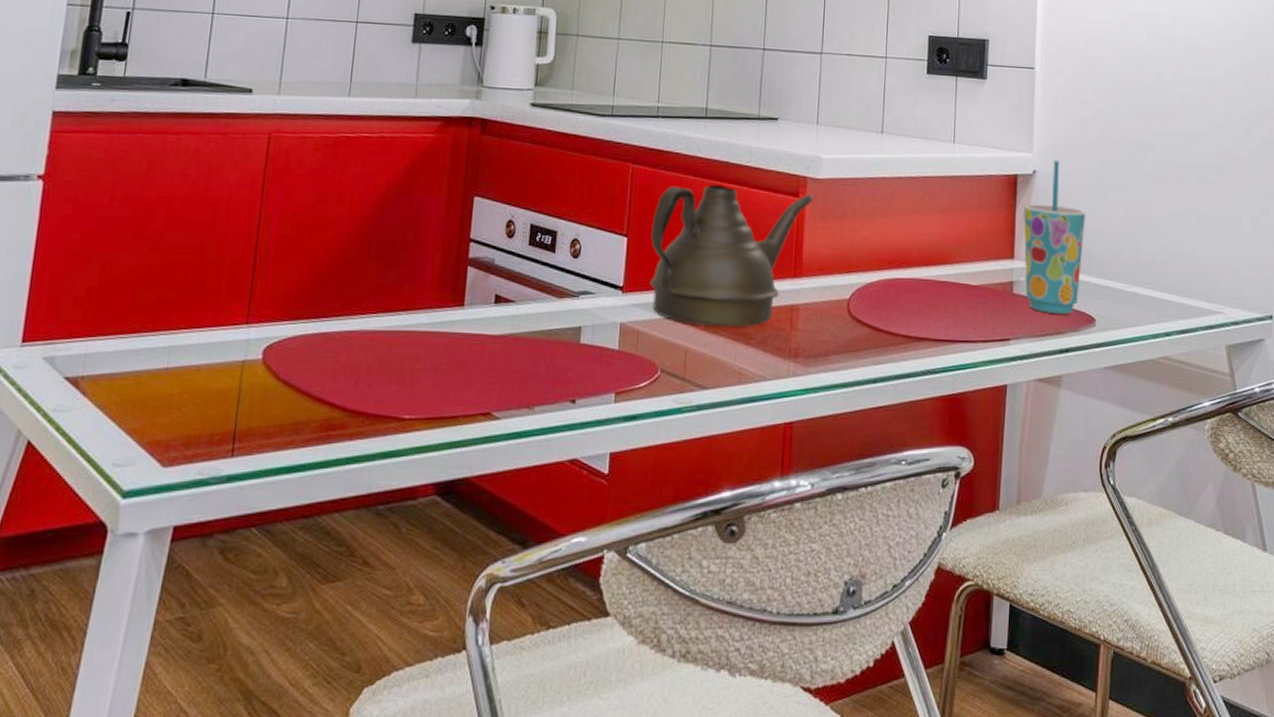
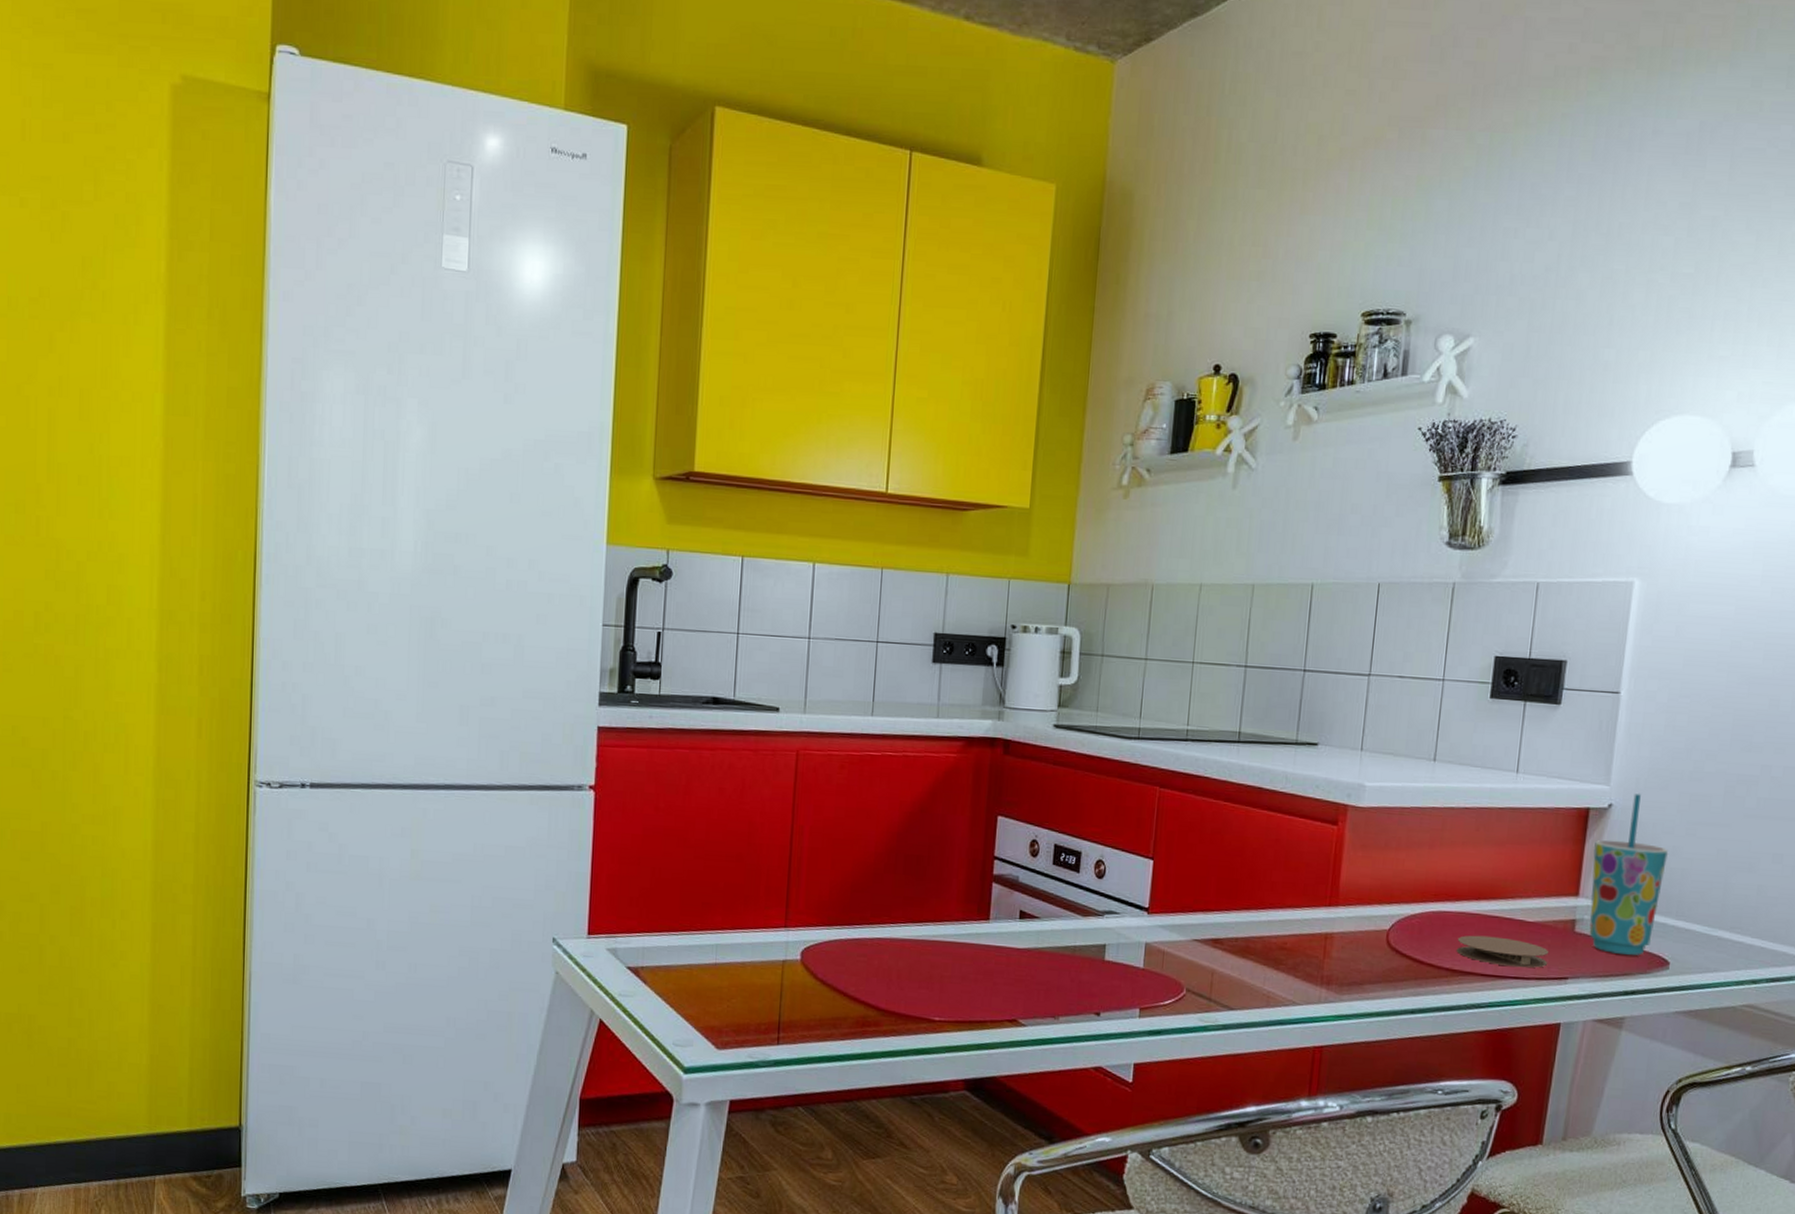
teapot: present [650,184,814,327] -> none [1177,809,1355,952]
coaster: none [910,300,993,331] -> present [1456,935,1550,968]

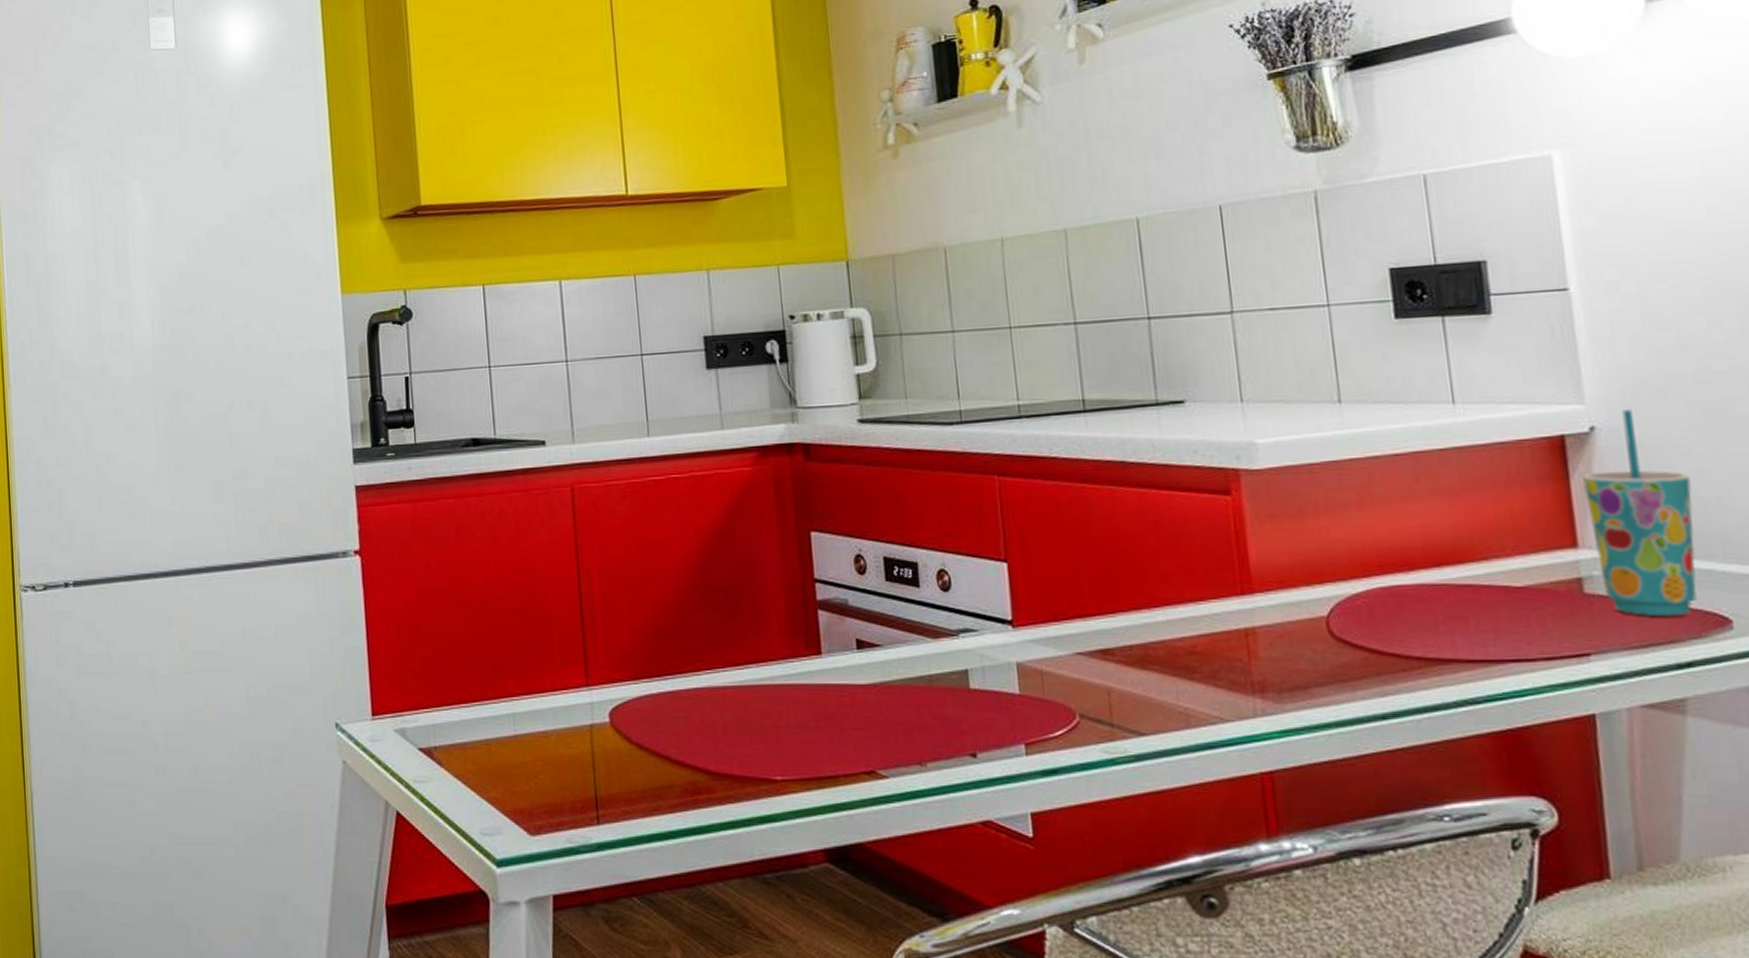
coaster: present [1456,935,1550,968] -> none [1423,610,1557,647]

